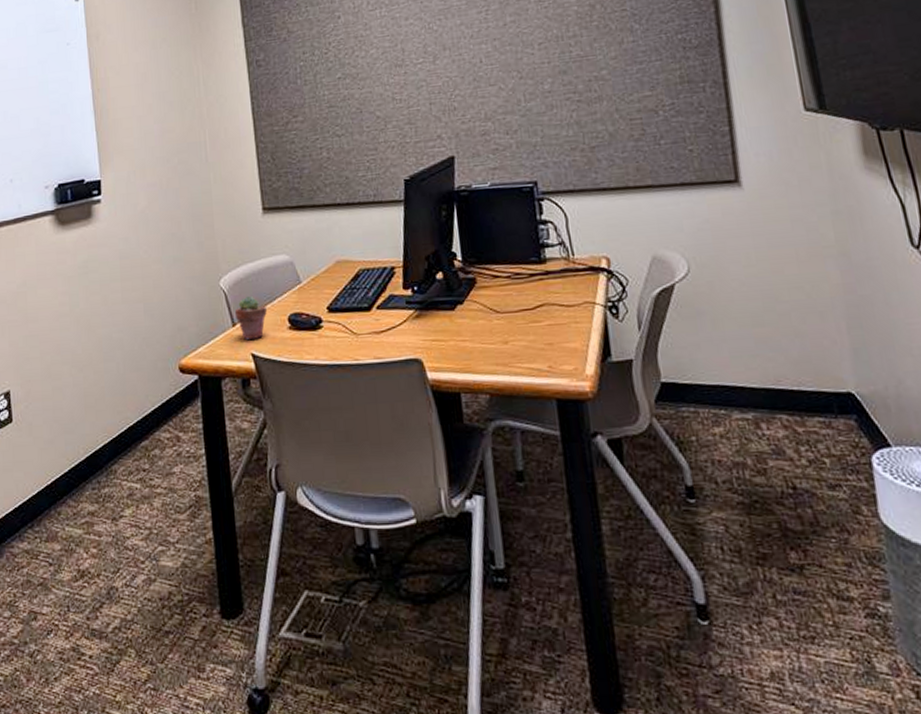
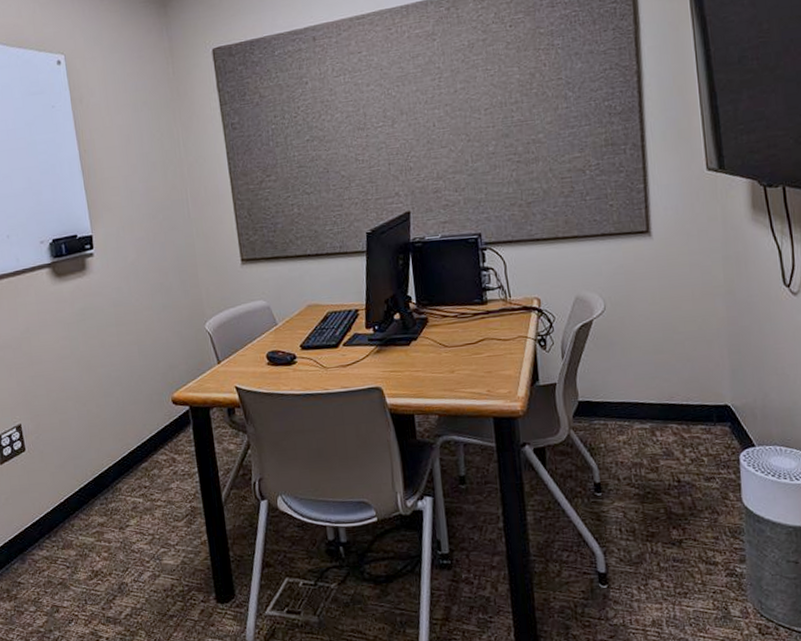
potted succulent: present [234,296,267,340] -> none [219,337,248,375]

